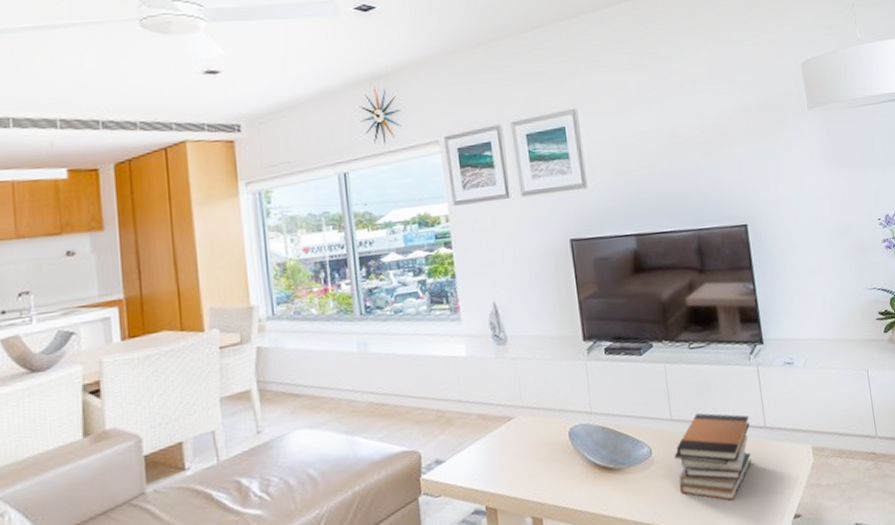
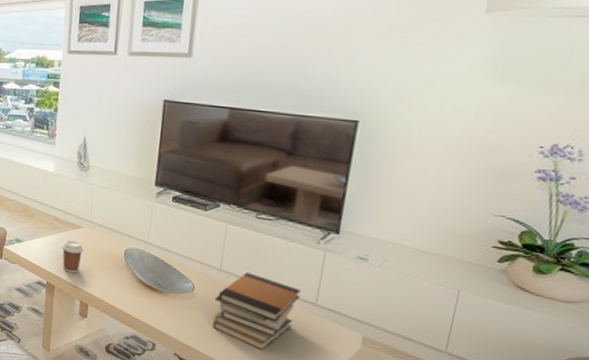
coffee cup: none [494,437,522,484] -> present [61,239,84,273]

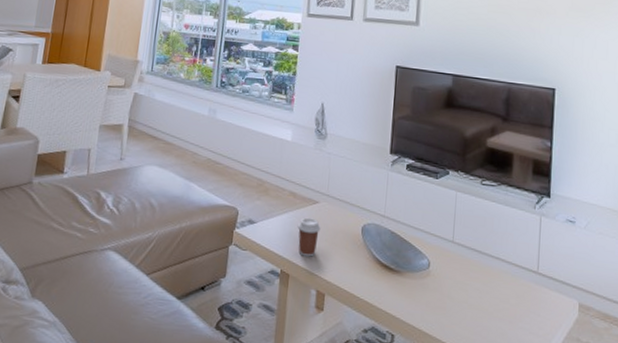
book stack: present [212,272,301,351] -> none [448,243,524,330]

